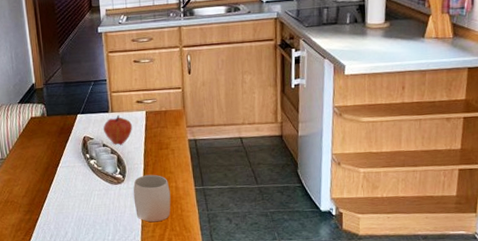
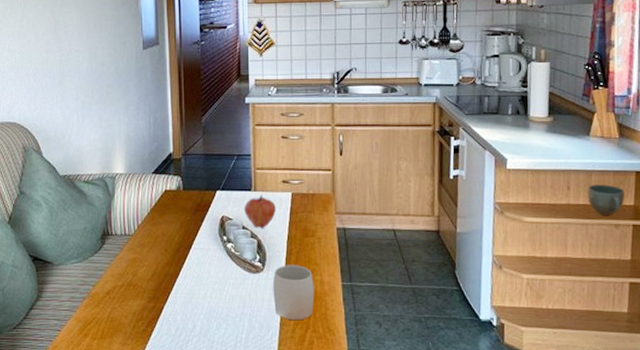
cup: none [421,82,457,111] -> present [587,184,625,216]

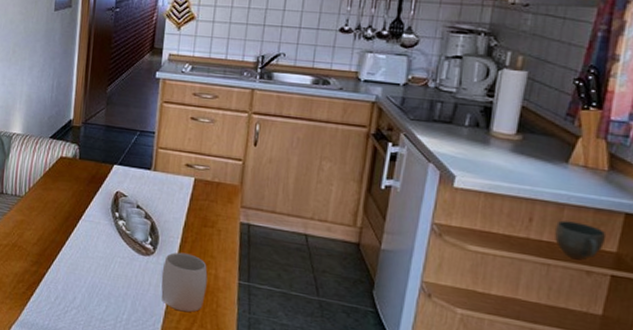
fruit: present [244,194,276,228] -> none [141,175,176,211]

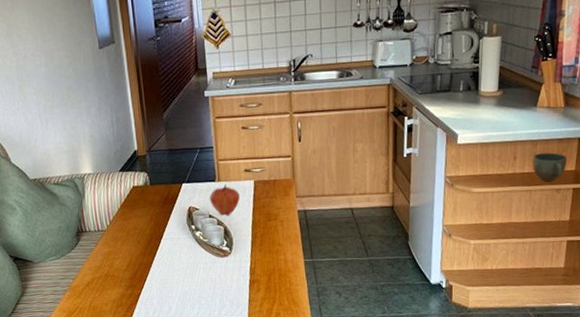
fruit: none [141,175,176,211] -> present [210,184,240,216]
mug: present [161,252,208,313] -> none [240,246,280,297]

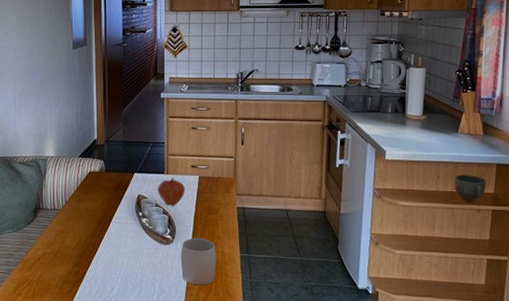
mug: none [240,246,280,297] -> present [181,238,216,286]

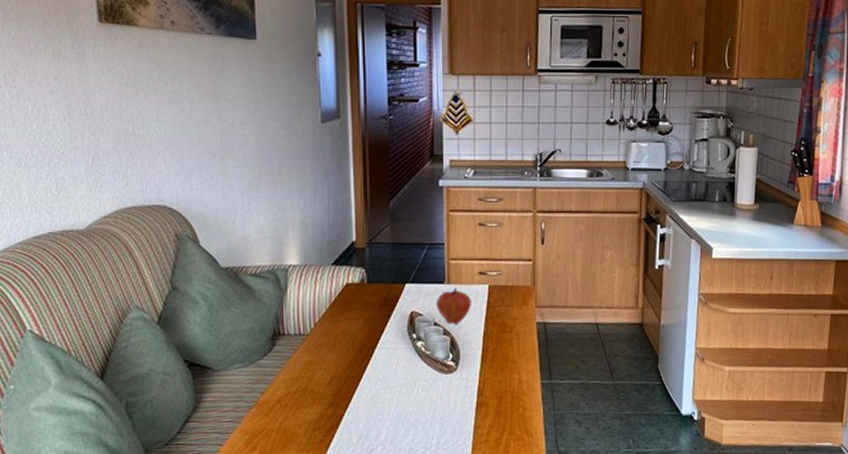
mug: present [181,238,216,286] -> none [466,363,512,423]
cup: present [453,175,487,202] -> none [789,274,825,306]

